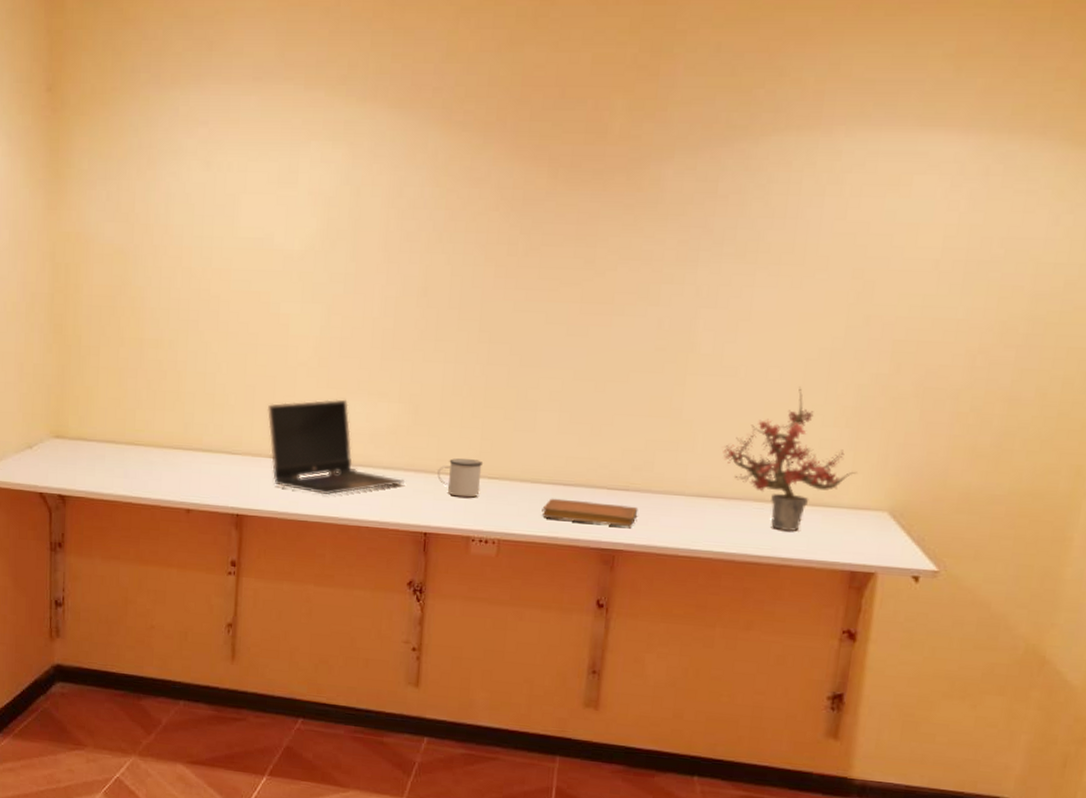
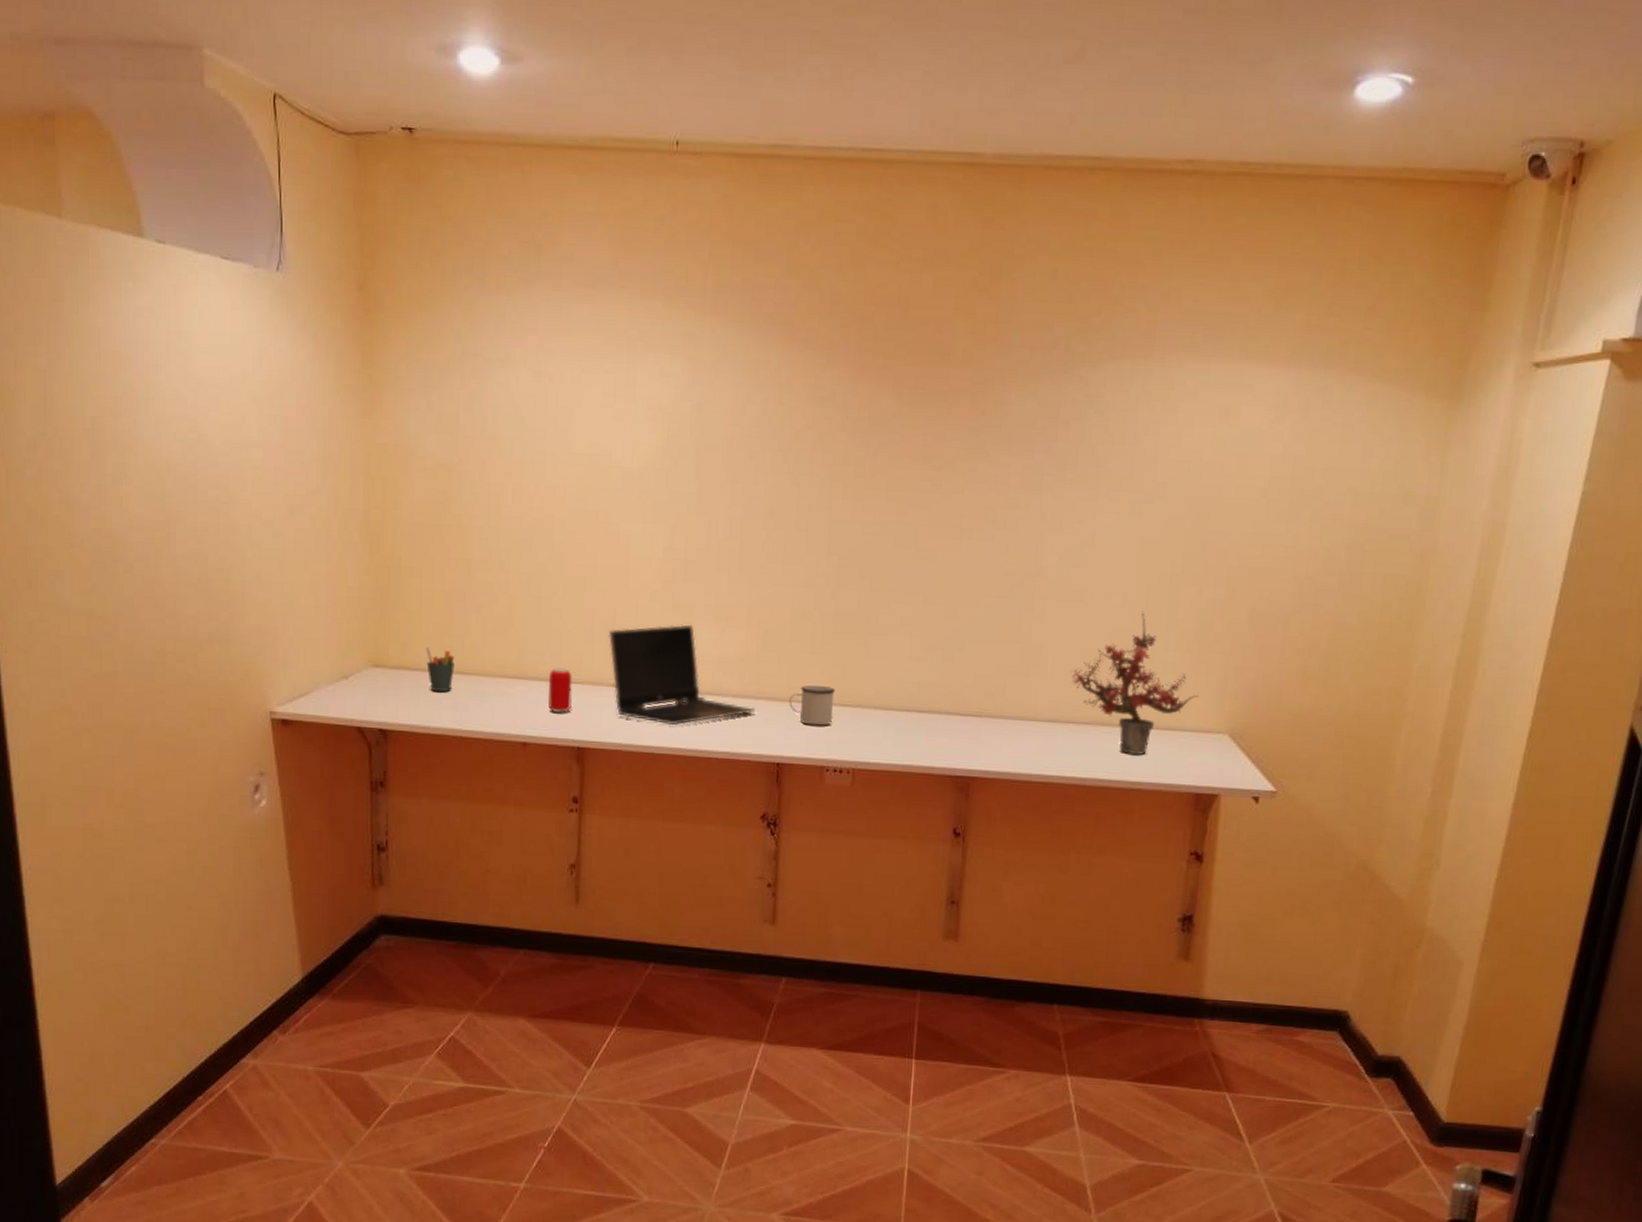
pen holder: none [101,420,127,462] -> present [425,647,455,693]
beverage can: none [211,440,233,482] -> present [549,668,572,713]
notebook: present [542,498,639,528] -> none [897,725,992,754]

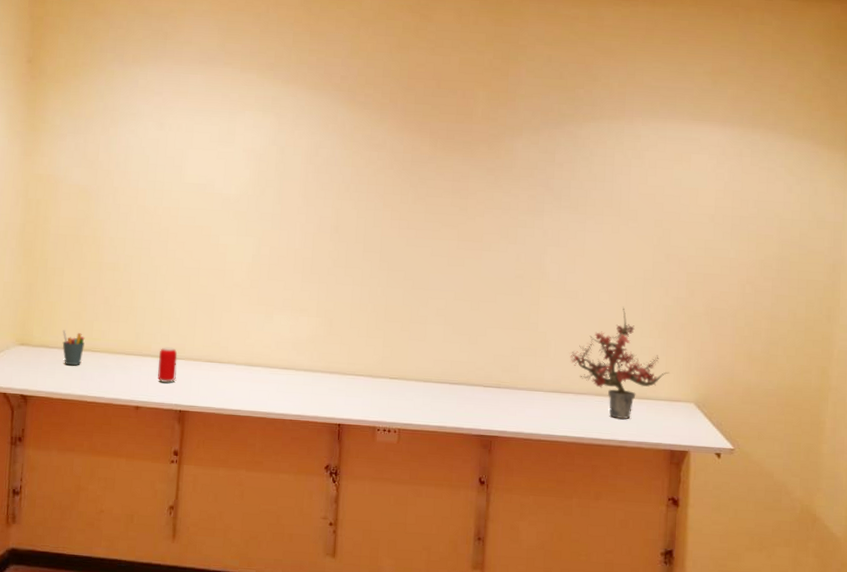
laptop computer: present [608,624,755,726] -> none [207,313,321,394]
mug: present [789,685,836,726] -> none [348,362,386,395]

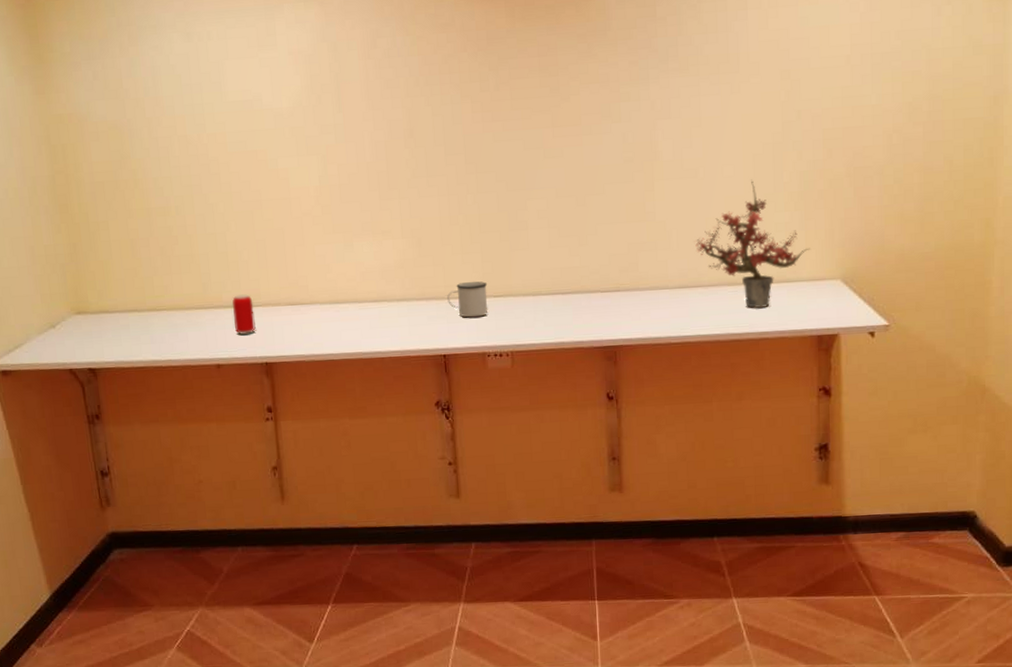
pen holder: present [62,330,85,366] -> none [120,291,148,330]
mug: none [348,362,386,395] -> present [447,281,488,318]

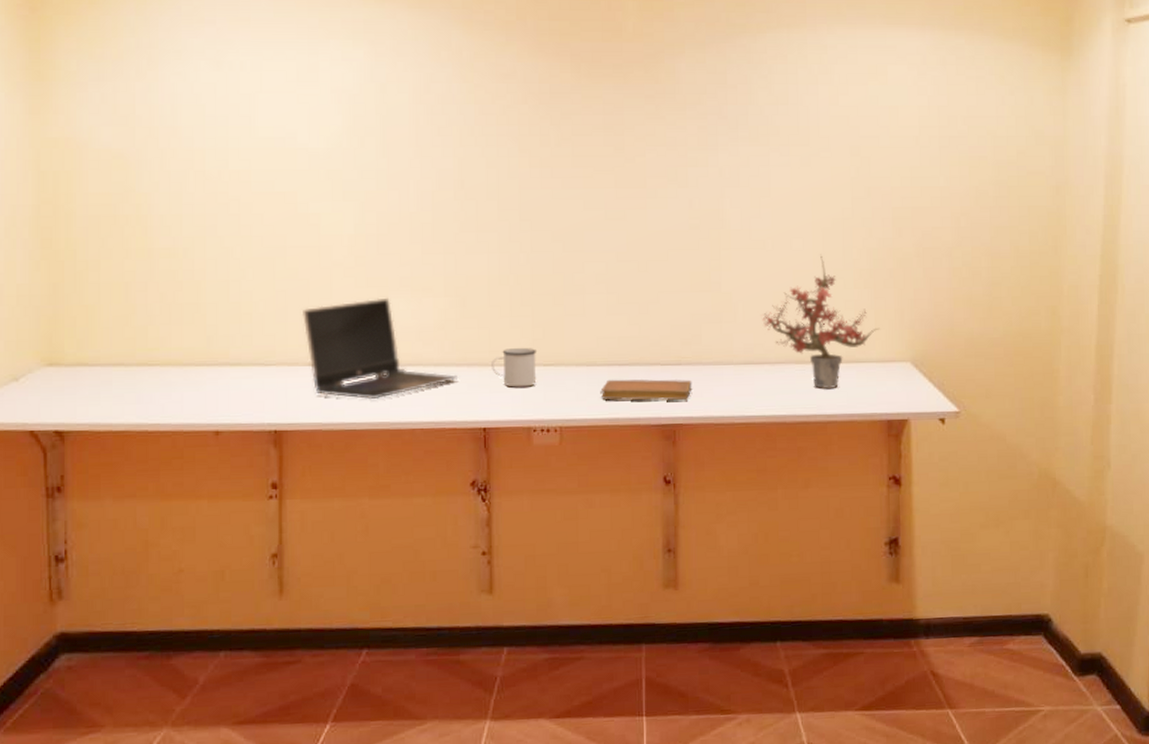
beverage can: present [232,294,256,335] -> none [241,351,266,397]
laptop computer: none [279,241,418,334] -> present [301,297,457,400]
notebook: none [547,304,631,326] -> present [601,379,692,401]

